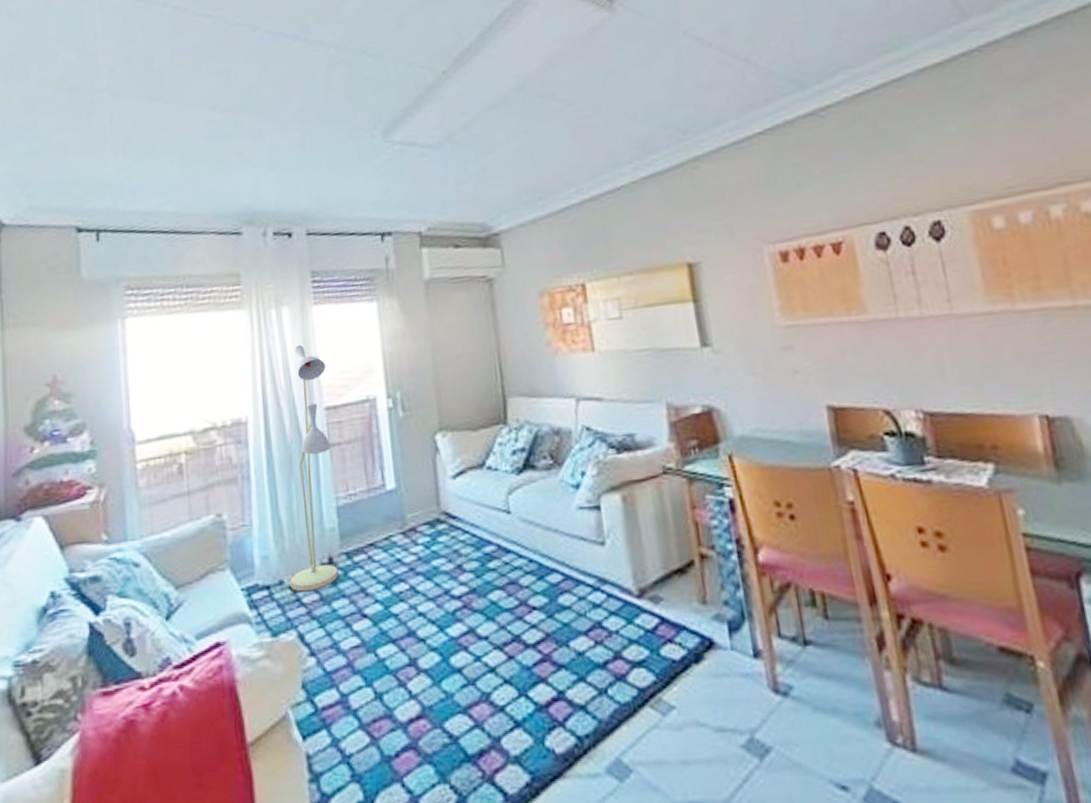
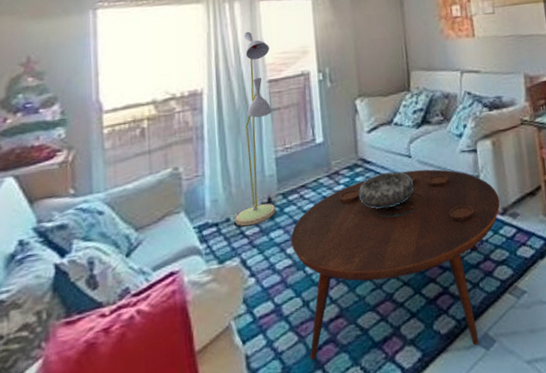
coffee table: none [357,530,636,775] -> present [290,169,501,360]
decorative bowl: none [442,531,516,580] -> present [358,171,414,209]

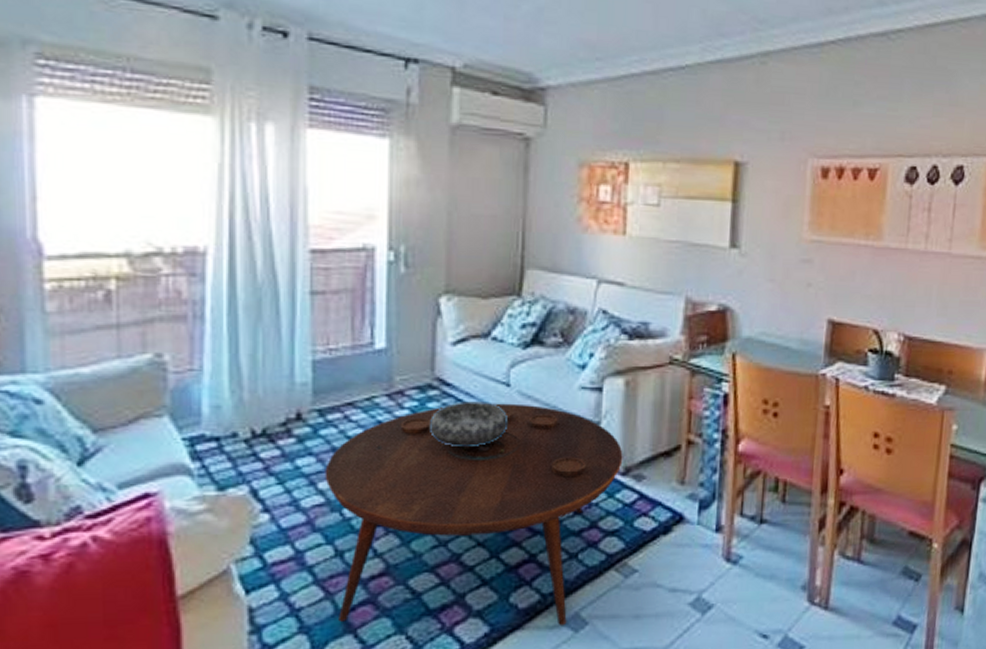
floor lamp: present [235,31,275,227] -> none [246,172,316,446]

